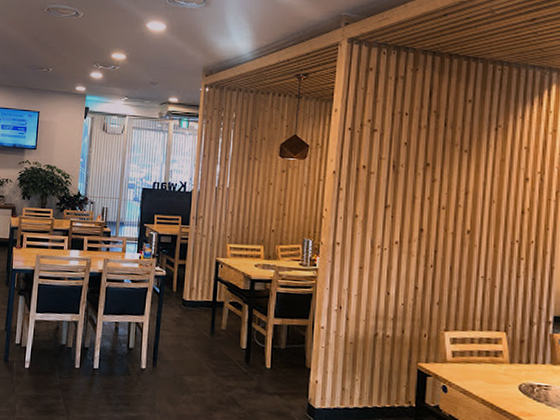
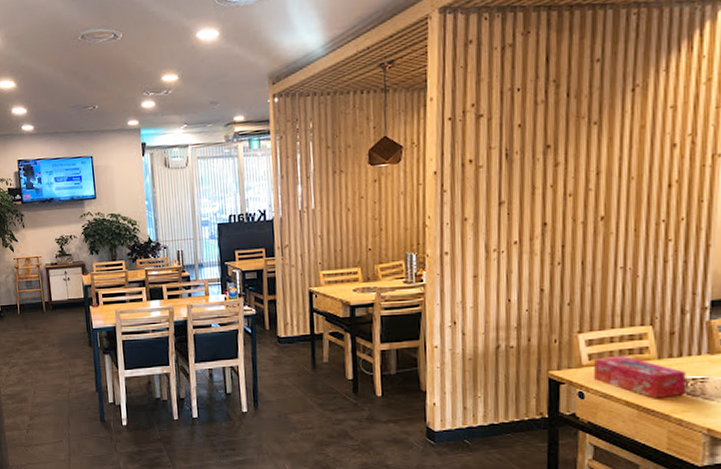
tissue box: none [455,355,533,401] -> present [593,355,686,399]

